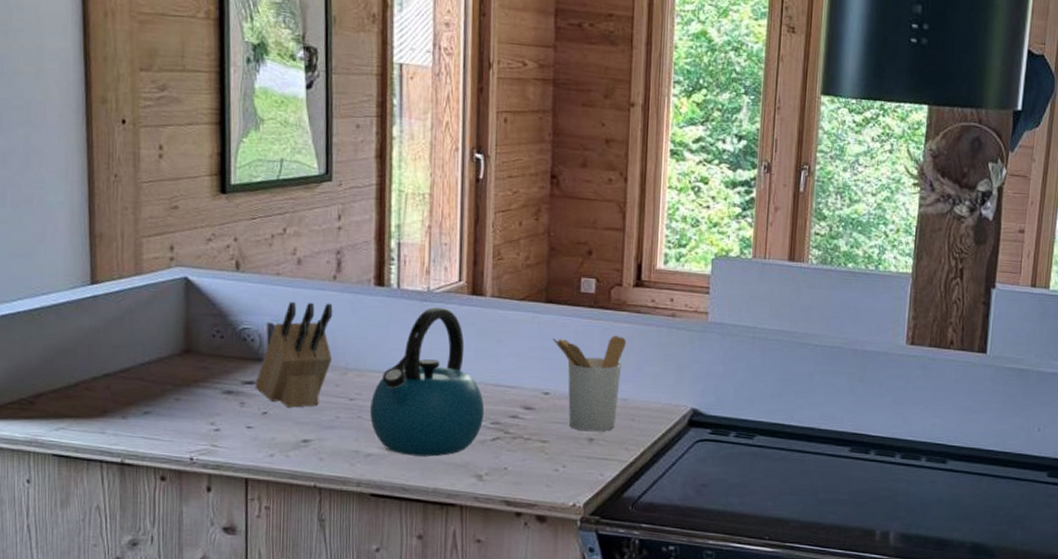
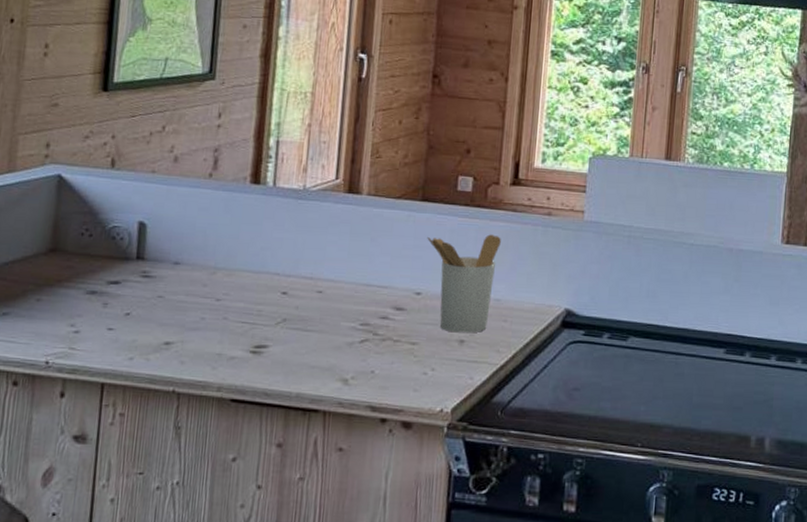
knife block: present [255,301,333,408] -> none [120,199,207,309]
kettle: present [370,307,485,457] -> none [236,205,355,360]

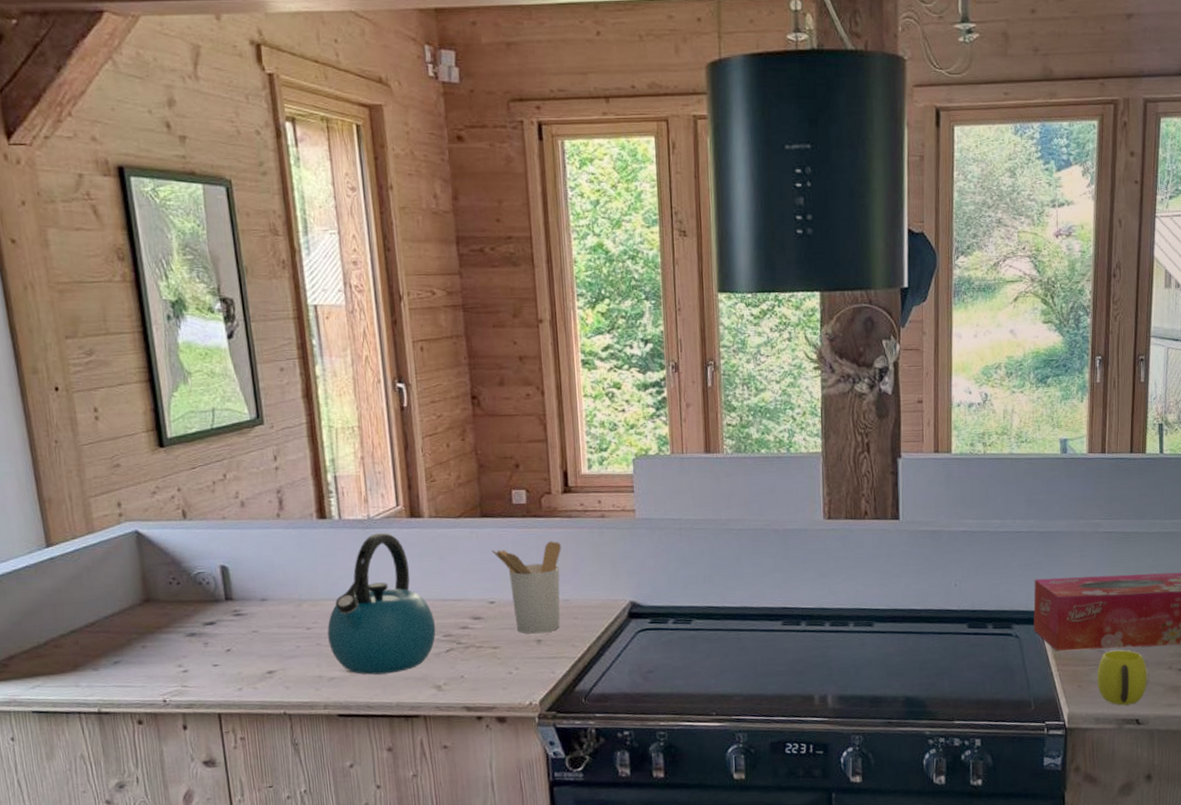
kettle: none [236,205,355,360] -> present [327,533,436,675]

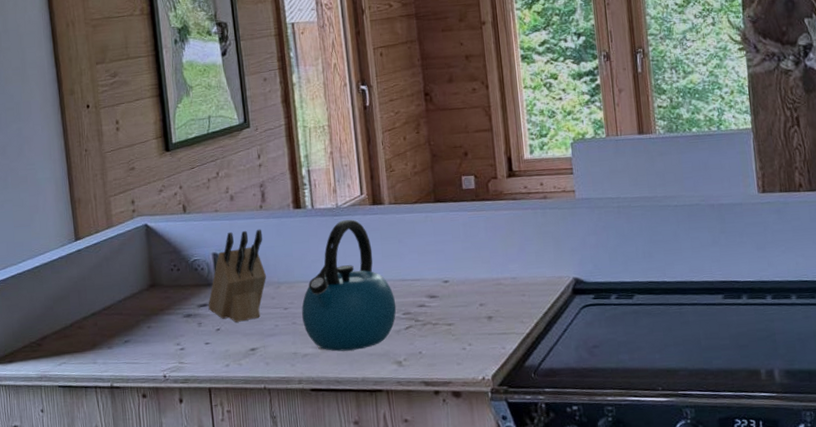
knife block: none [215,540,286,643] -> present [208,229,267,322]
utensil holder: present [492,541,561,634] -> none [445,222,509,311]

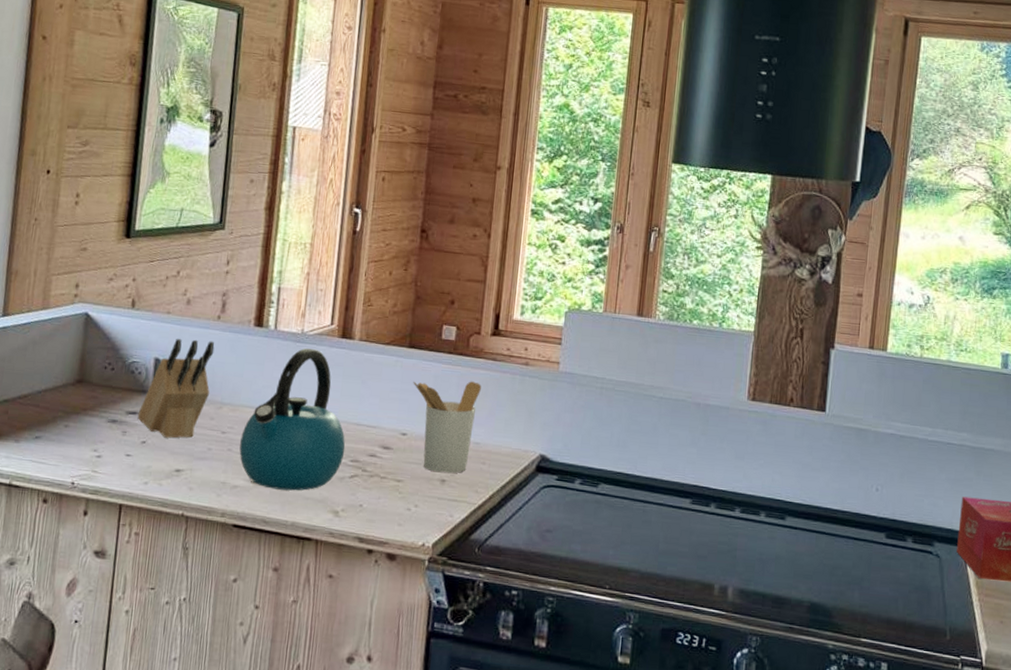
utensil holder: none [445,222,509,311] -> present [413,381,481,474]

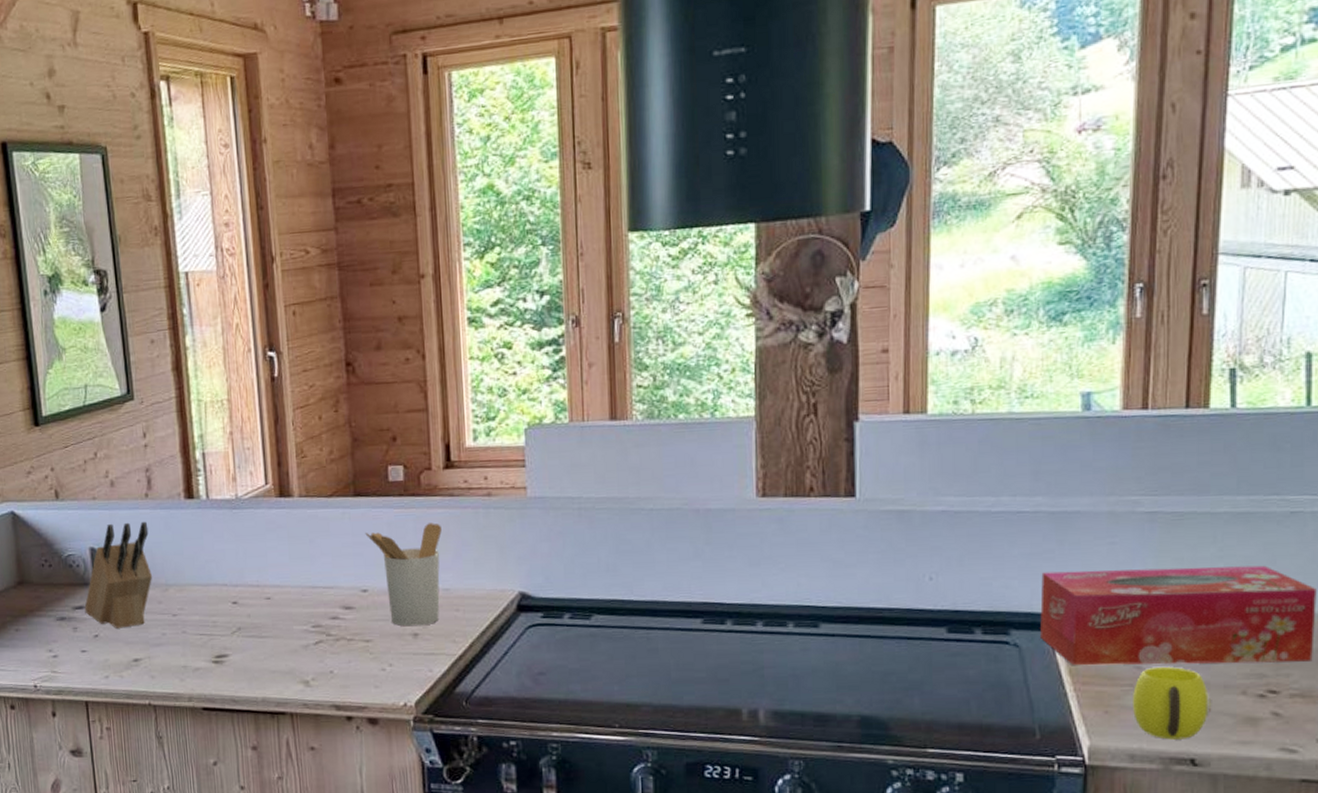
kettle: present [239,348,346,491] -> none [193,514,305,667]

